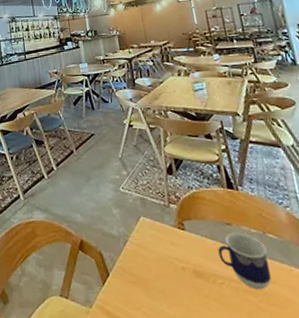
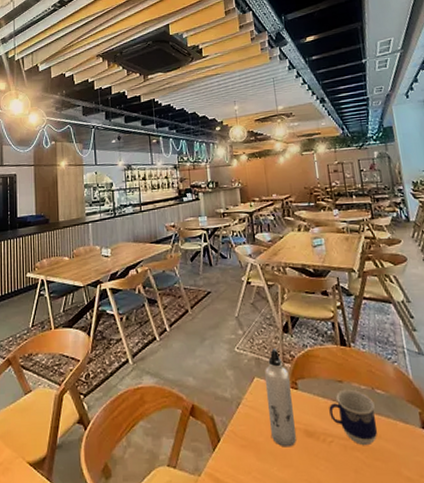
water bottle: none [150,189,186,286] -> present [264,348,296,447]

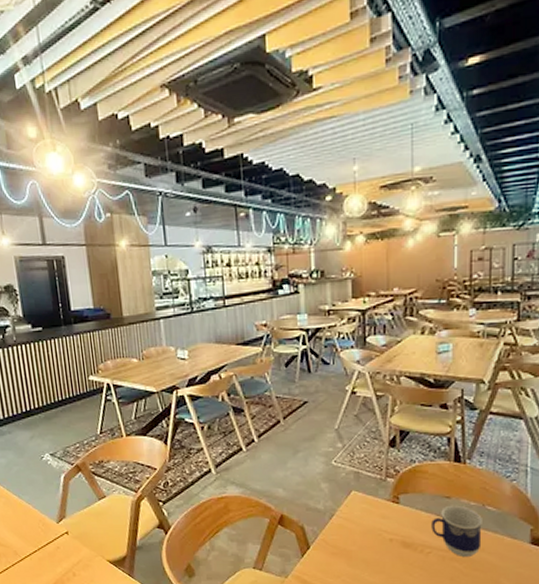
water bottle: present [264,348,296,447] -> none [363,463,393,556]

